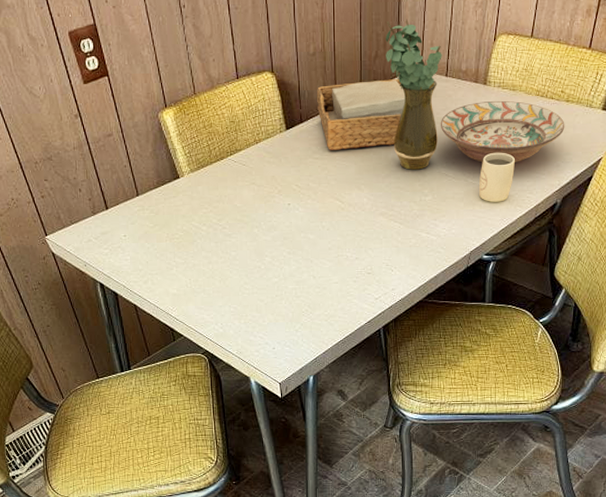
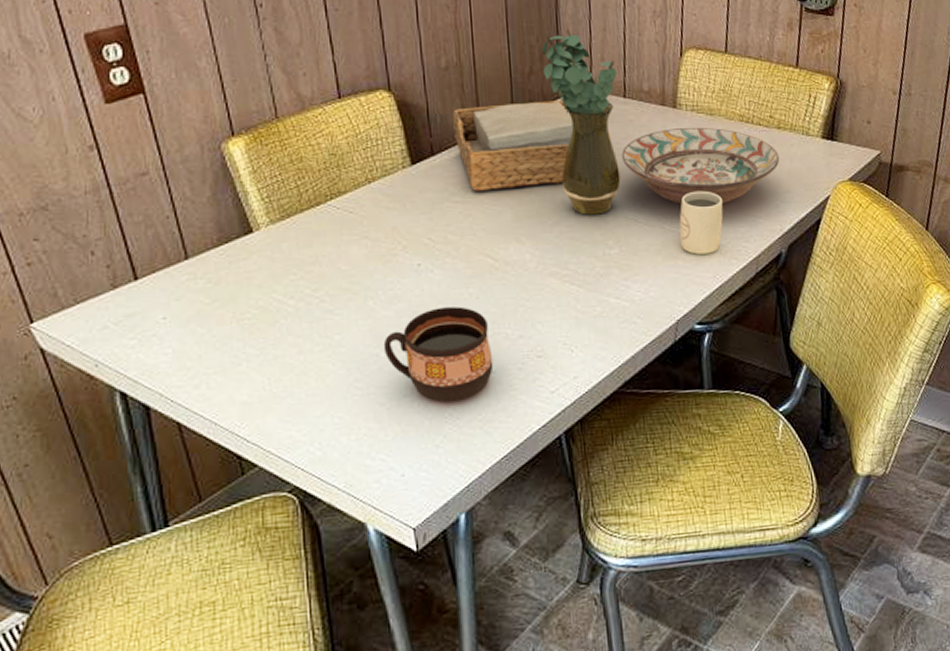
cup: none [263,235,337,302] -> present [383,306,494,403]

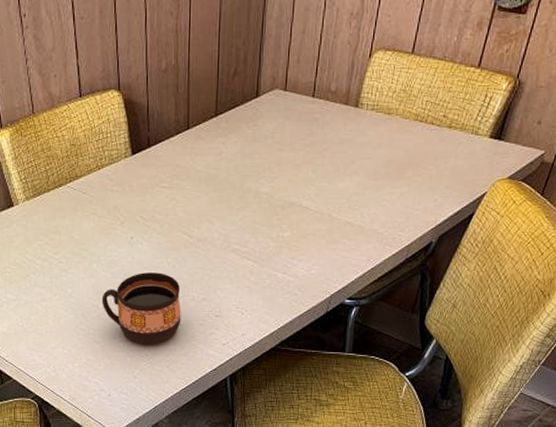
napkin holder: present [453,101,574,191] -> none [167,100,266,178]
vase: present [542,28,621,215] -> none [246,31,310,202]
decorative bowl: present [621,127,780,204] -> none [303,125,446,196]
mug: present [679,190,724,255] -> none [344,184,386,240]

